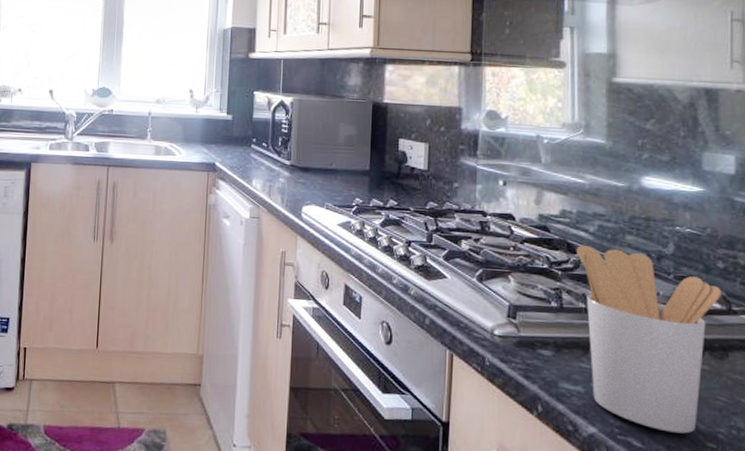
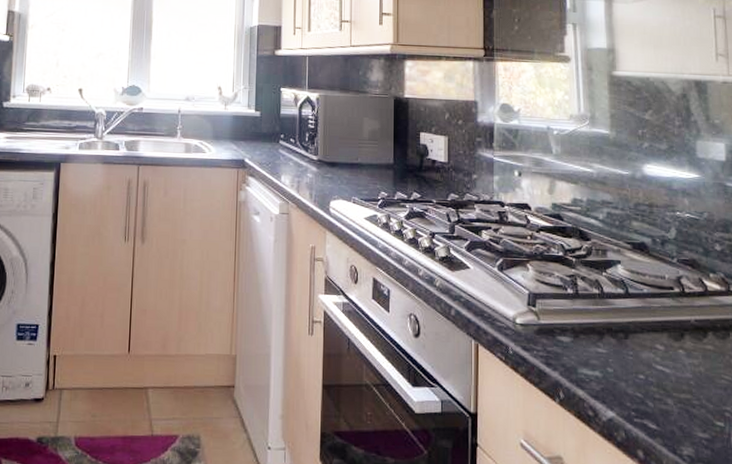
utensil holder: present [576,244,722,434] -> none [587,231,720,414]

